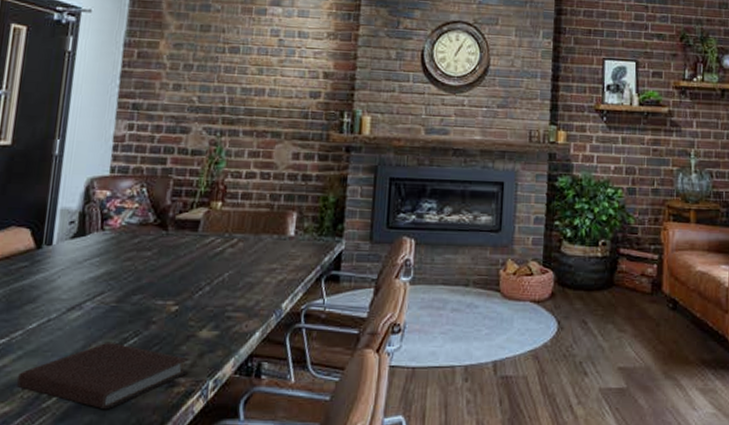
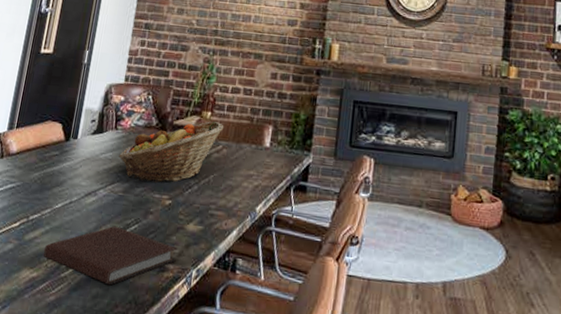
fruit basket: none [108,211,239,289] -> present [119,120,224,184]

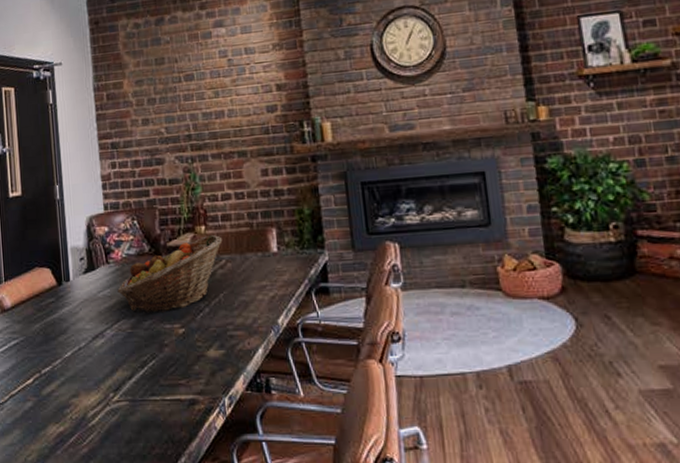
notebook: present [43,225,178,286] -> none [65,365,204,428]

